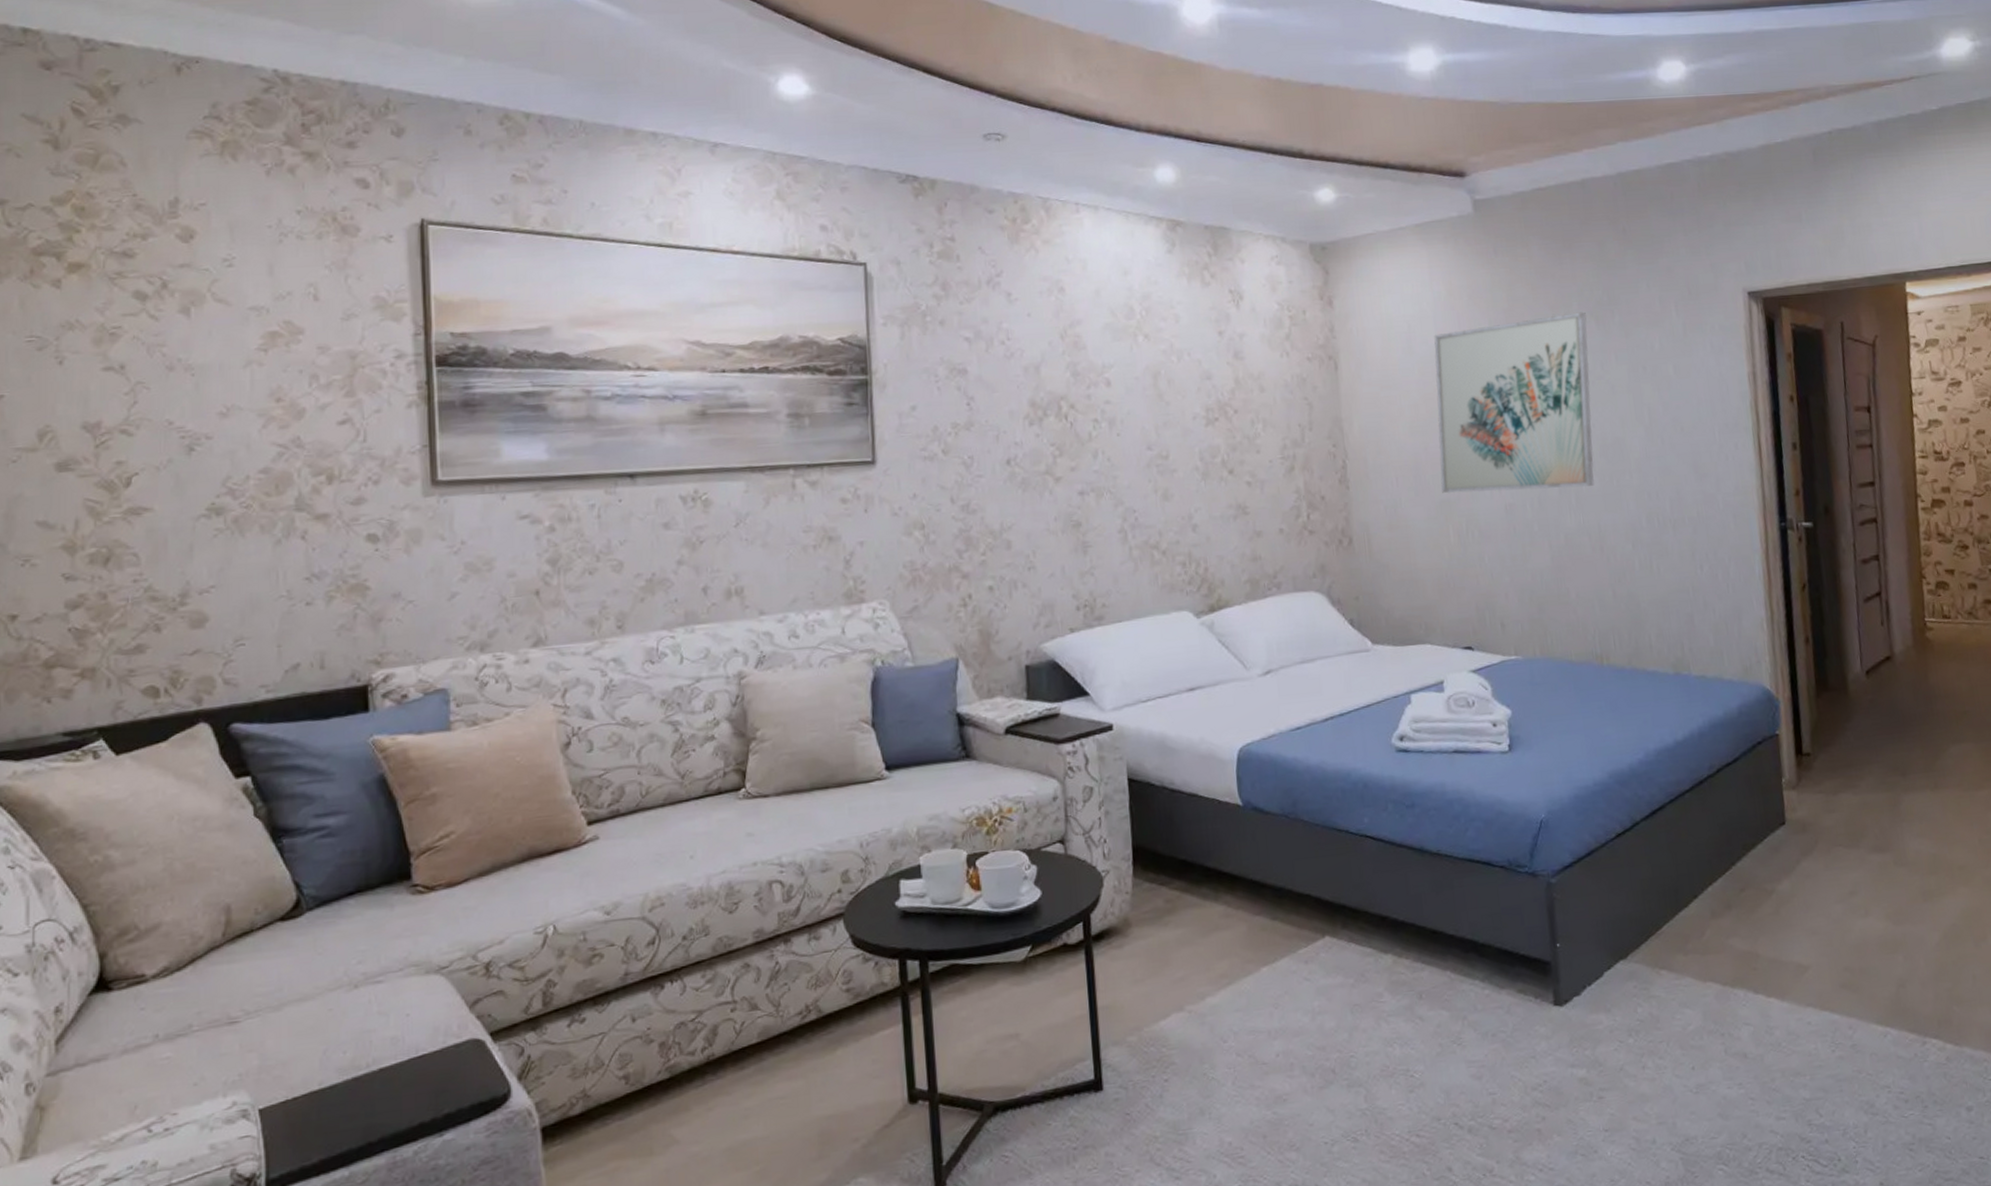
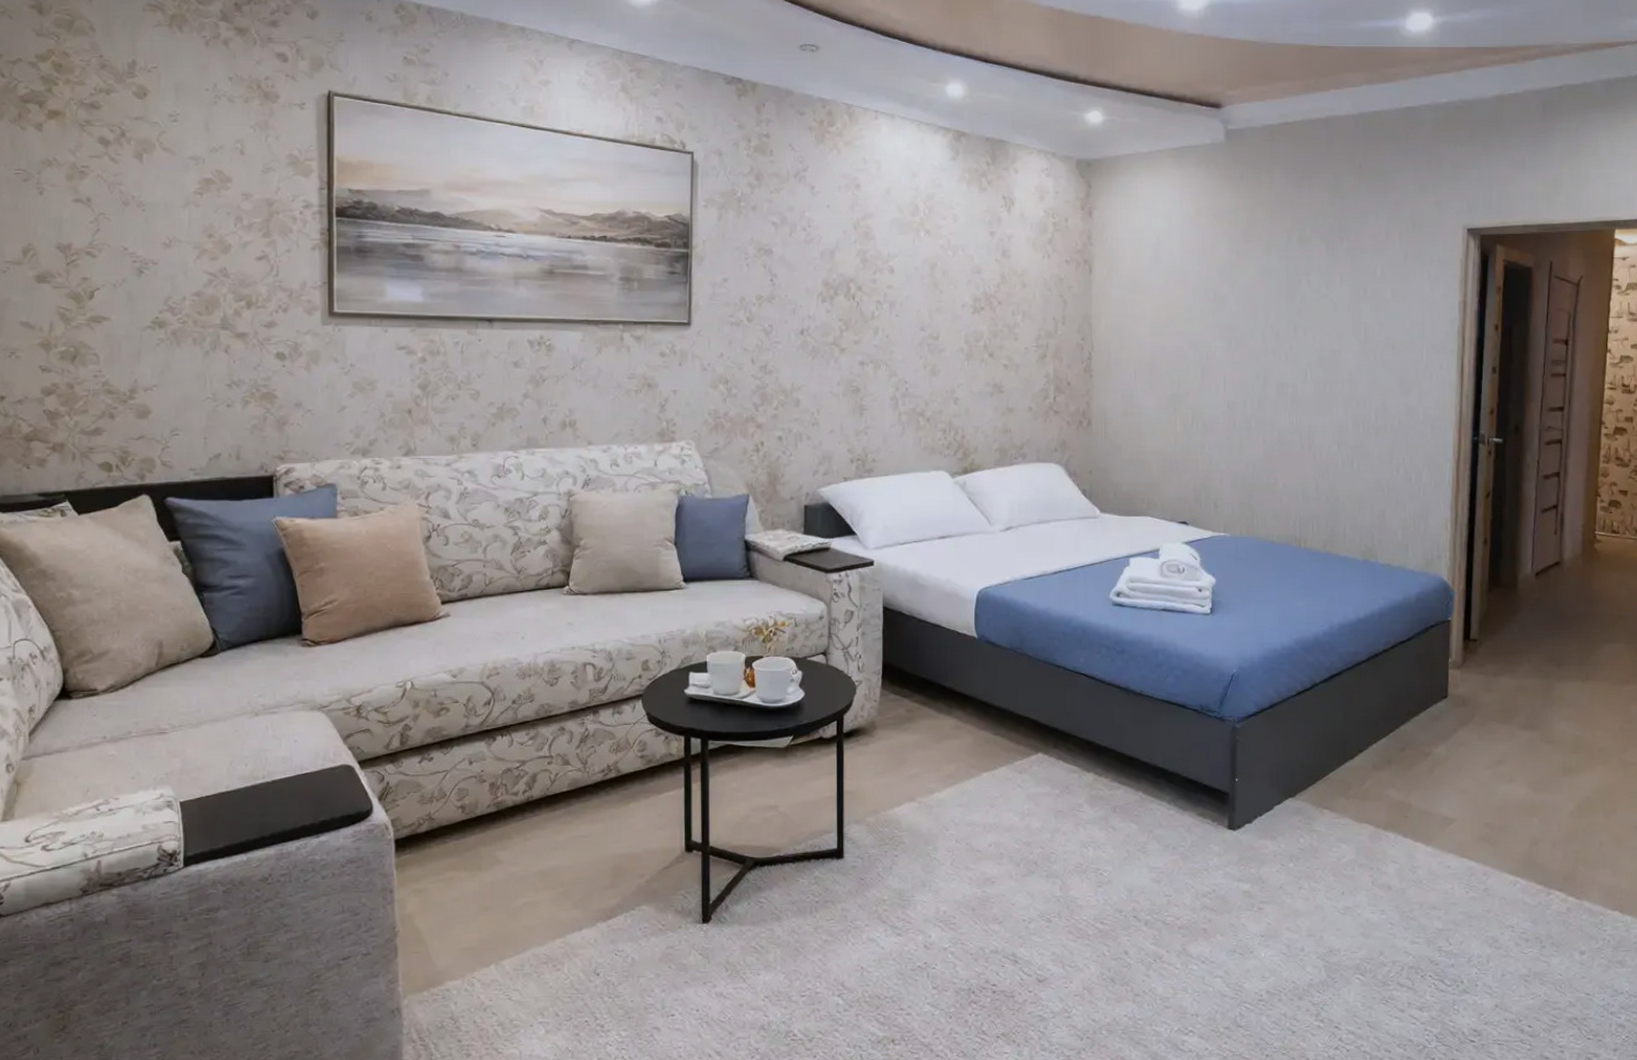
wall art: present [1434,312,1594,494] -> none [1173,236,1318,392]

